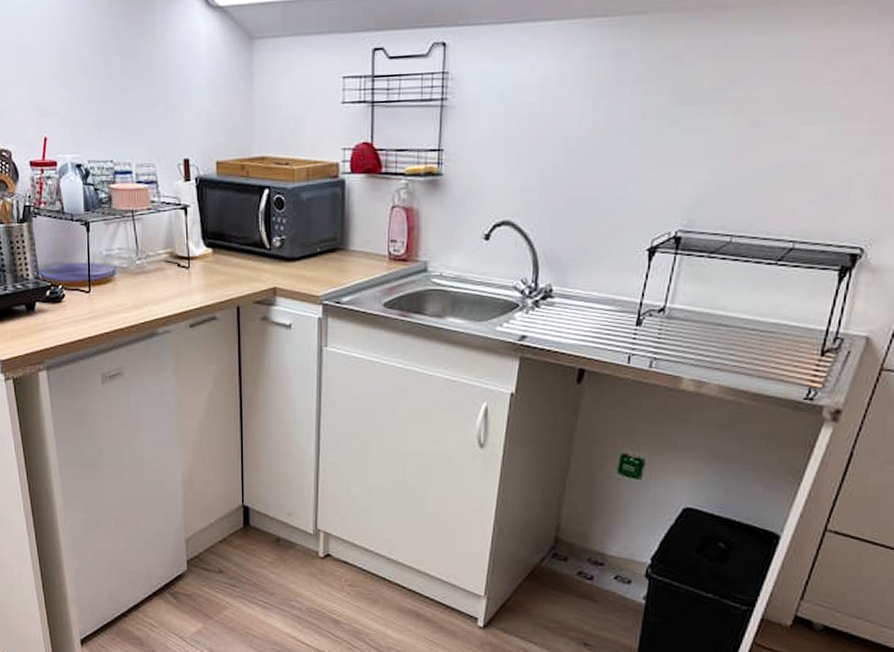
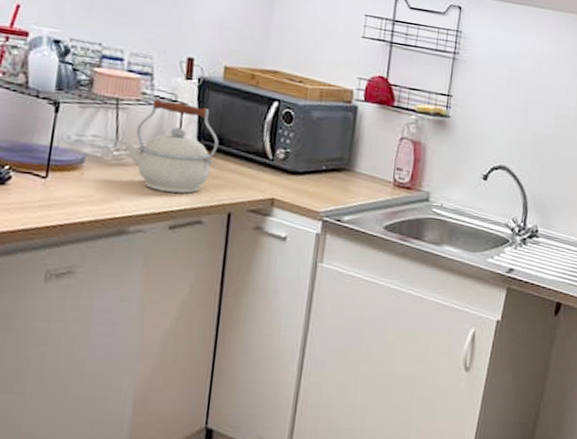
kettle: none [144,204,221,293] -> present [124,98,219,194]

